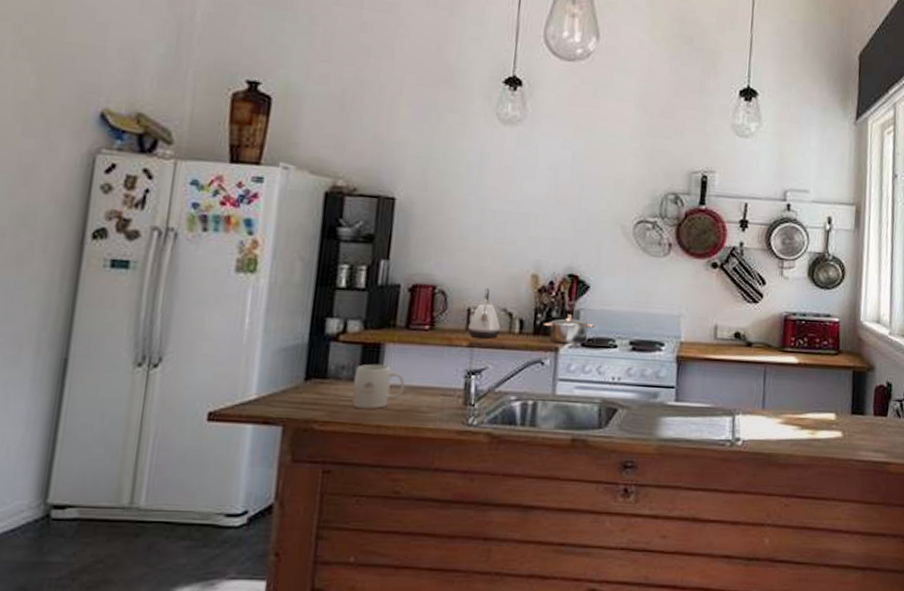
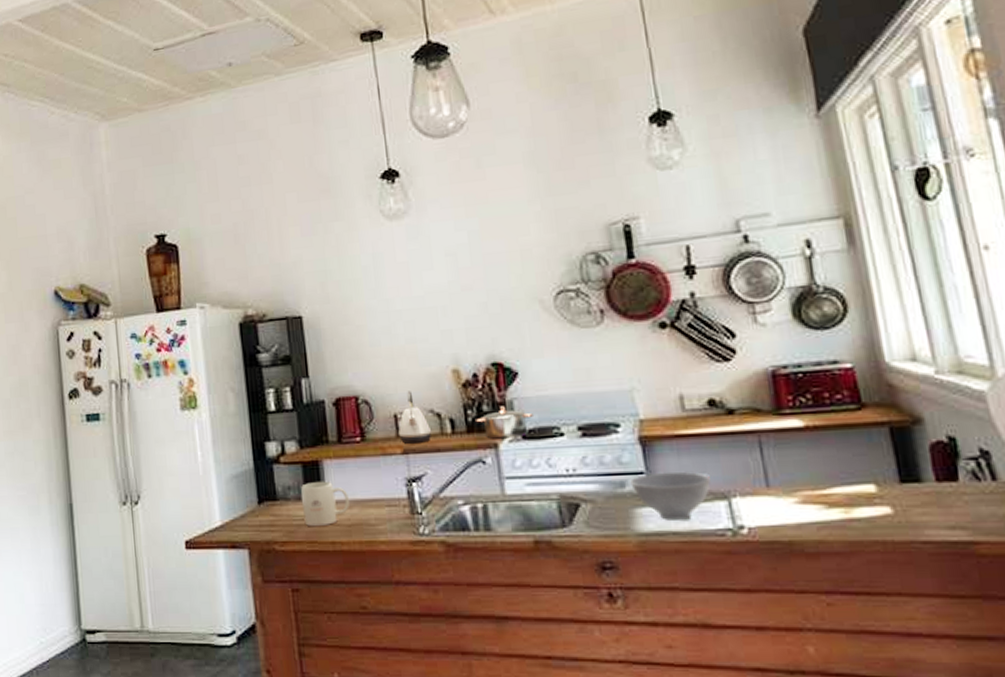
bowl: none [662,389,725,430] -> present [630,472,712,520]

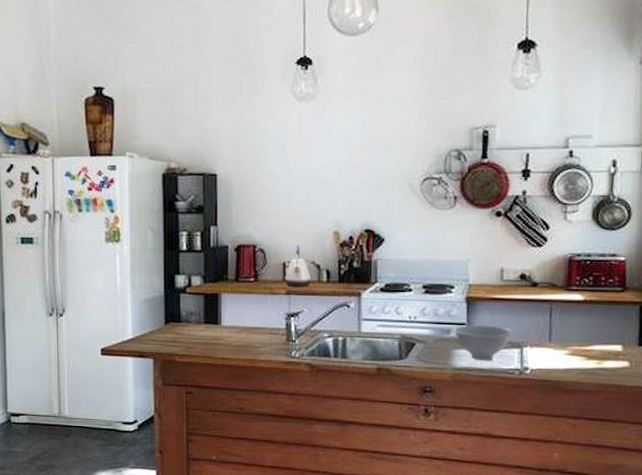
mug: present [300,481,350,527] -> none [200,310,239,346]
cooking pot: present [474,406,535,439] -> none [346,264,392,290]

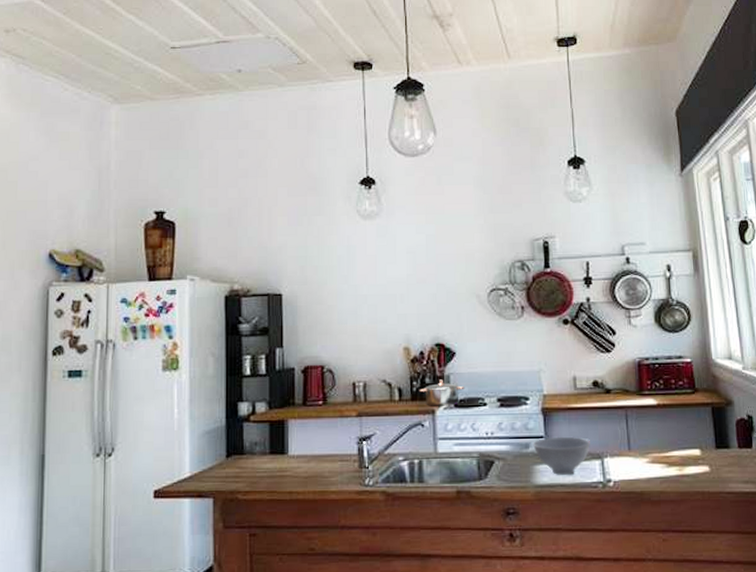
kettle: present [285,245,312,287] -> none [355,363,383,408]
cooking pot: none [346,264,392,290] -> present [418,379,466,406]

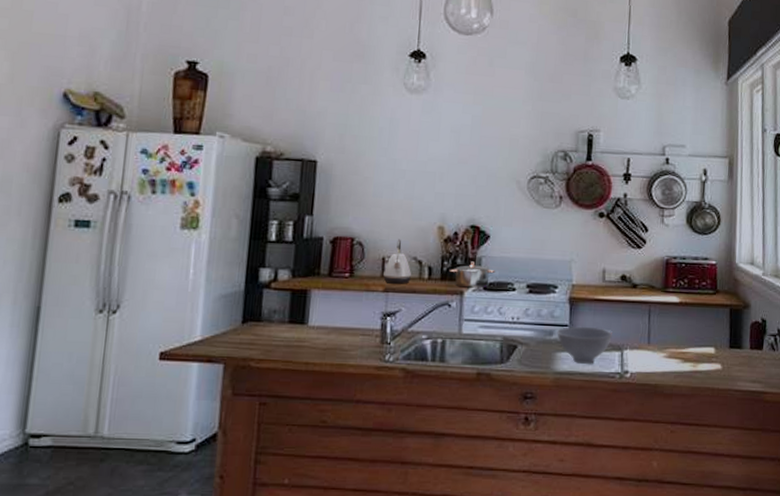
kettle: none [355,363,383,408] -> present [383,239,412,284]

